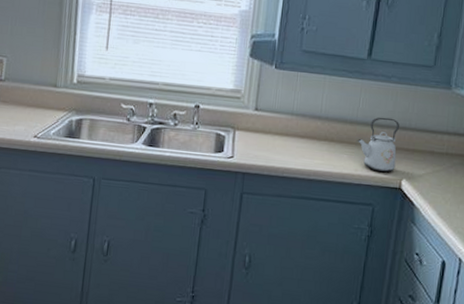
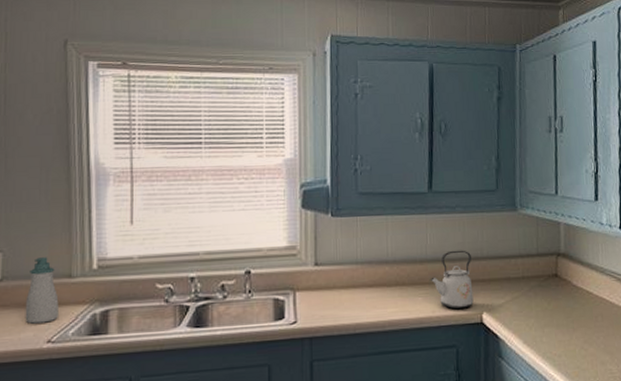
soap bottle: none [19,66,46,121] -> present [25,257,59,324]

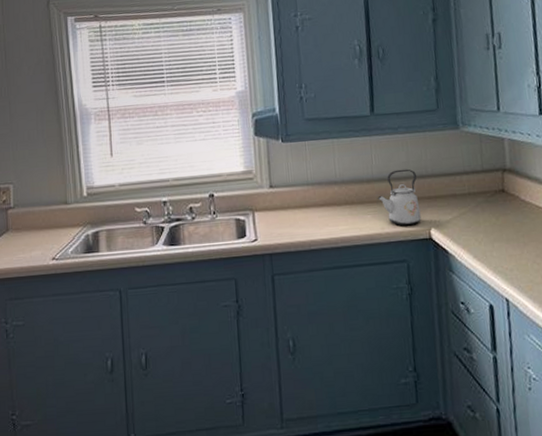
soap bottle: present [25,257,59,324] -> none [33,187,59,244]

